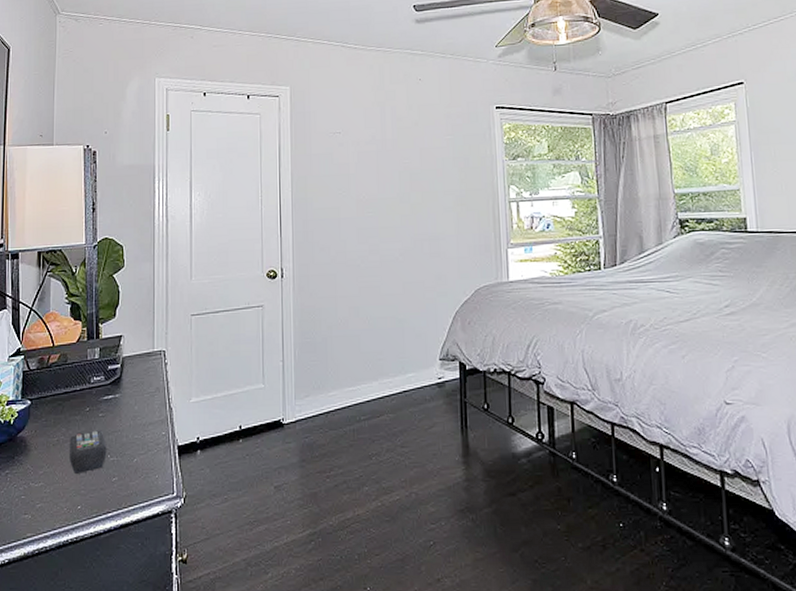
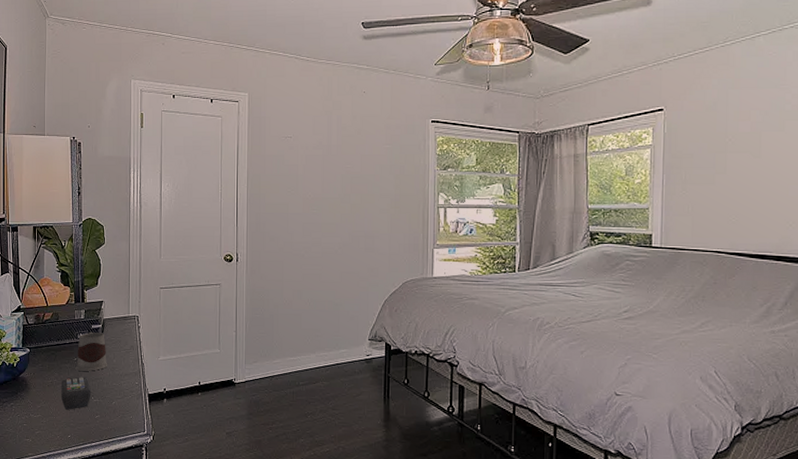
mug: none [87,373,128,423] -> present [75,331,108,371]

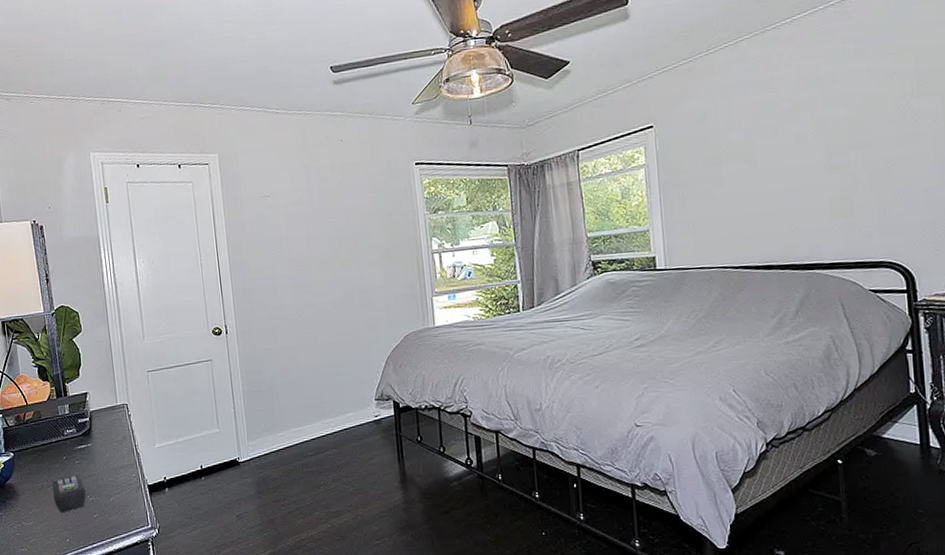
mug: present [75,331,108,371] -> none [65,426,101,470]

